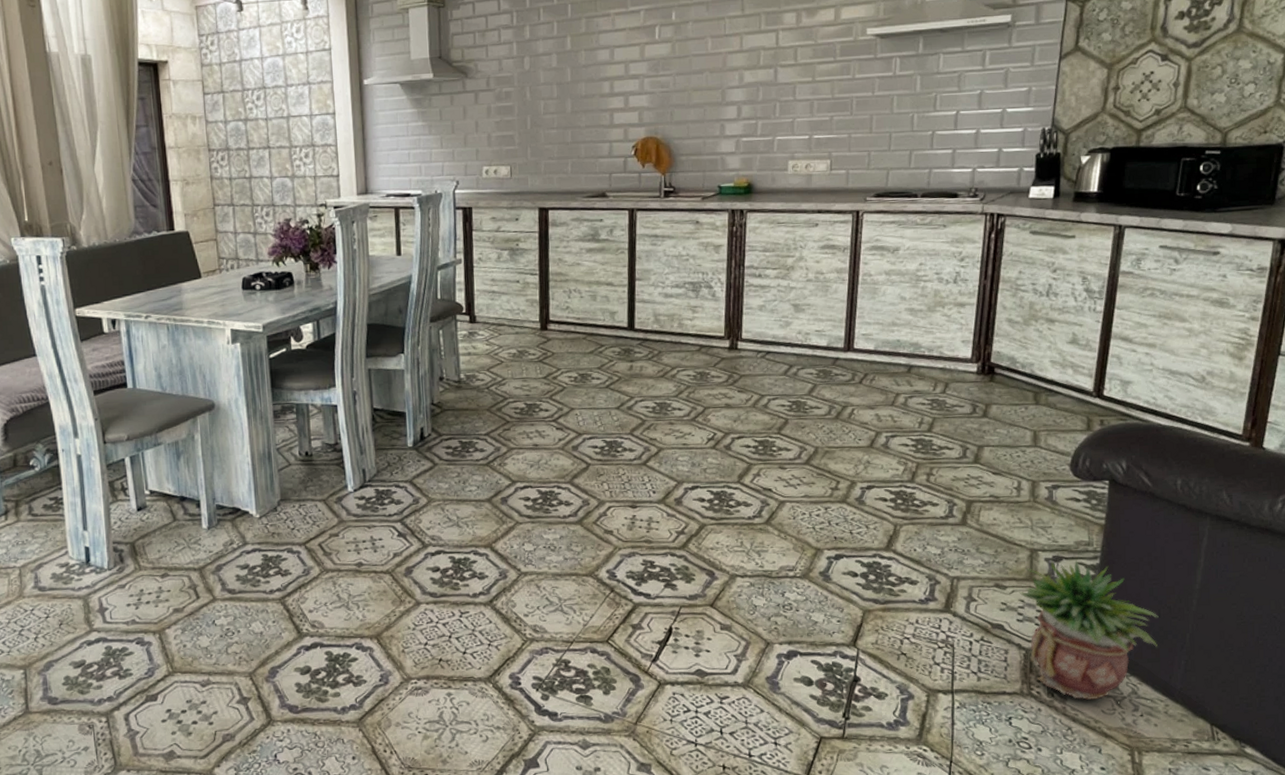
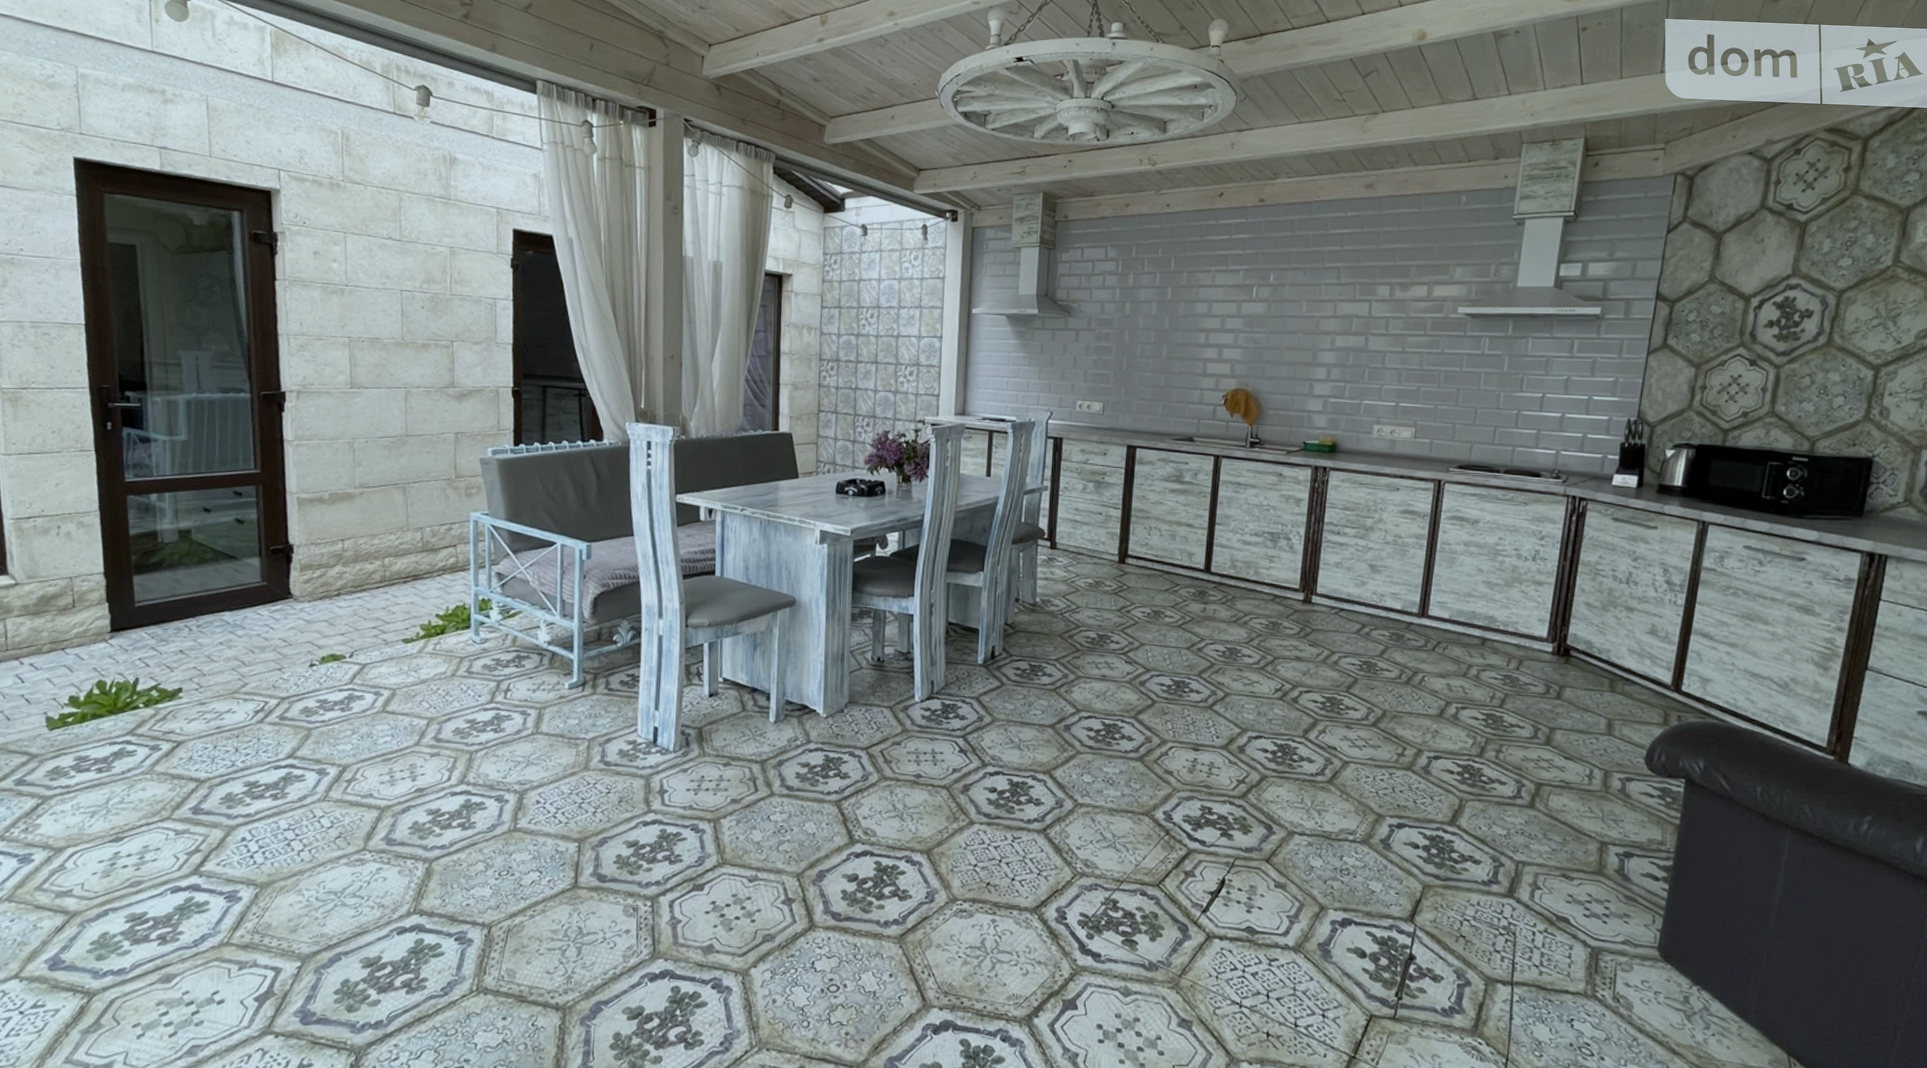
potted plant: present [1019,558,1159,700] -> none [1586,854,1734,1018]

